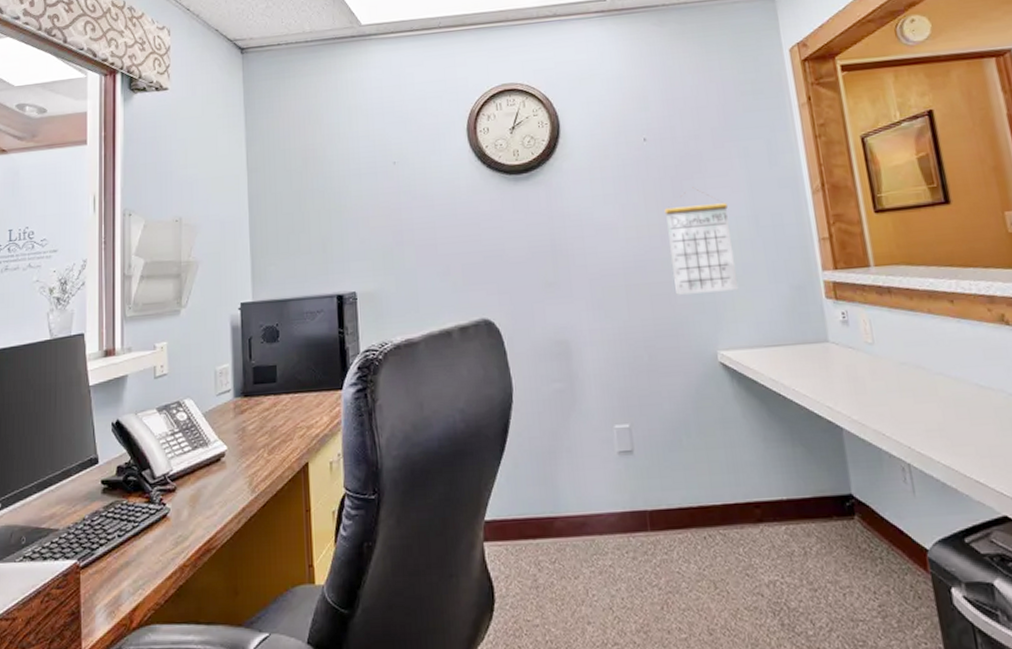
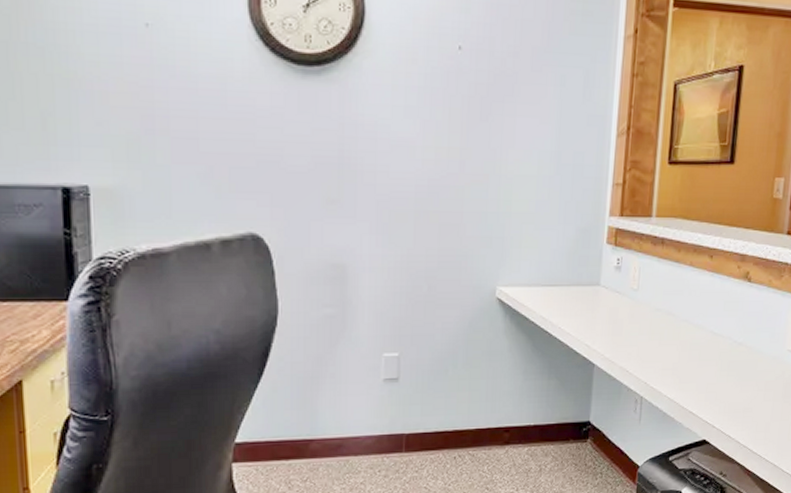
calendar: present [664,187,739,295] -> none [466,111,533,227]

